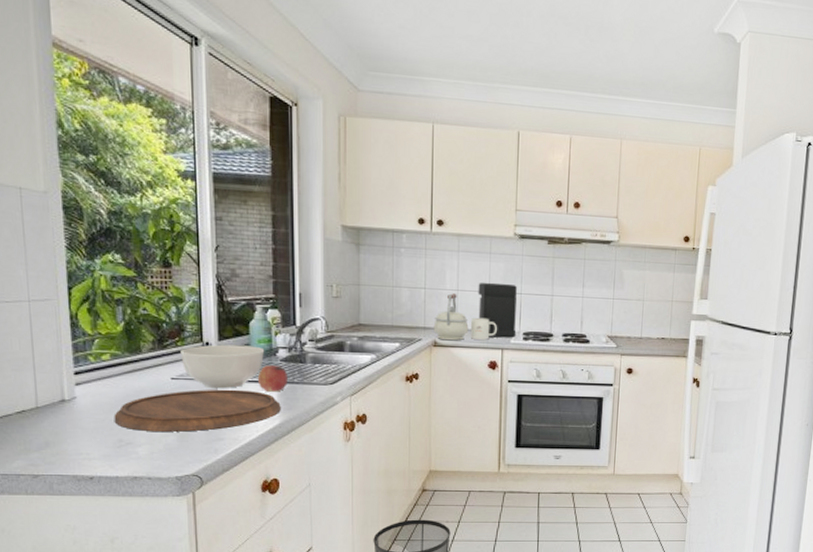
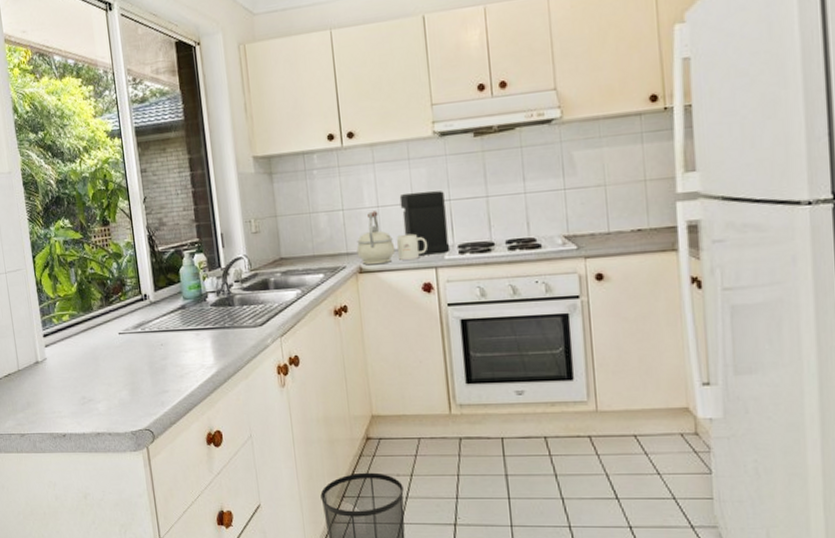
cutting board: present [114,389,281,432] -> none [76,339,216,387]
bowl: present [180,344,265,389] -> none [124,293,196,341]
fruit: present [257,365,288,392] -> none [191,311,220,339]

